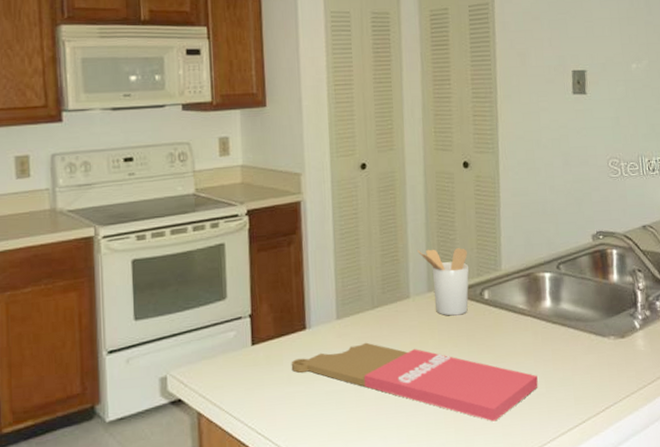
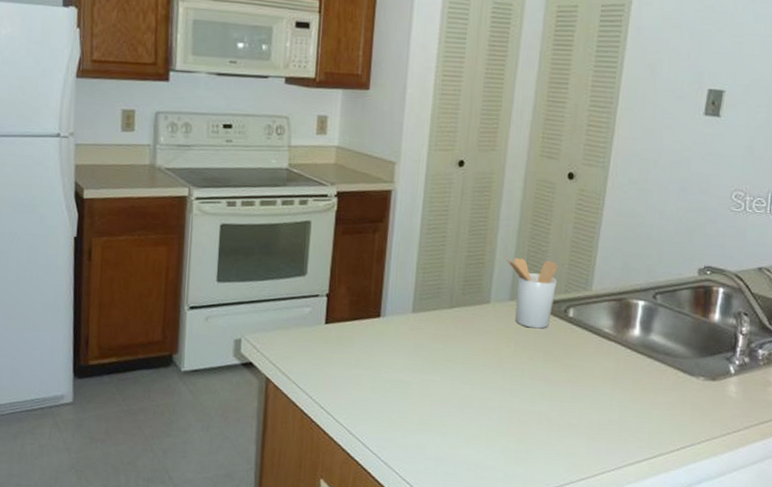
cutting board: present [291,342,538,422] -> none [361,339,612,439]

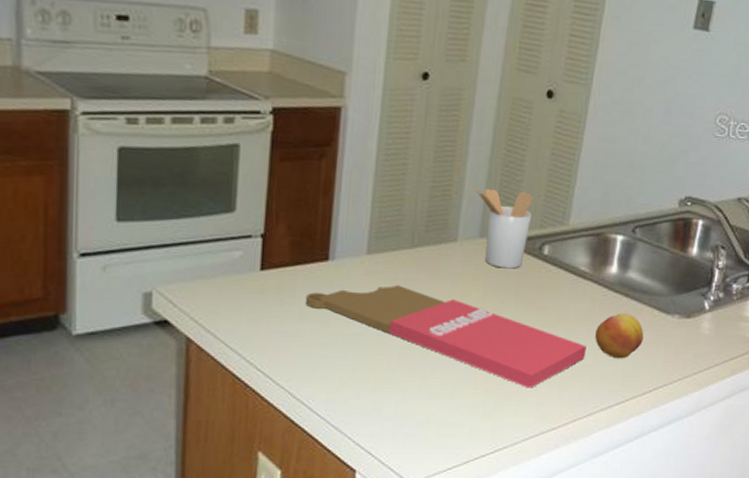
cutting board: none [361,339,612,439] -> present [305,284,587,389]
fruit: none [620,373,669,417] -> present [595,313,644,359]

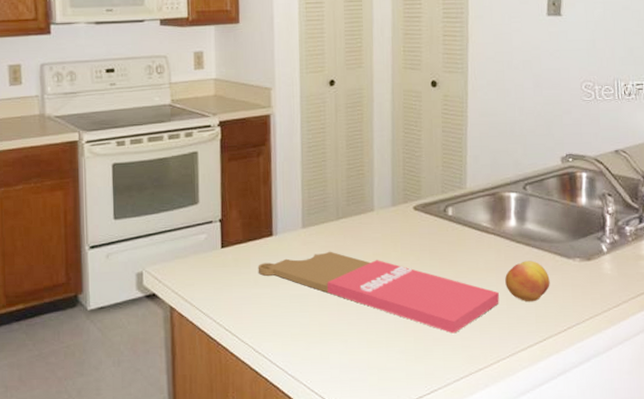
utensil holder: present [475,187,533,269] -> none [383,165,434,230]

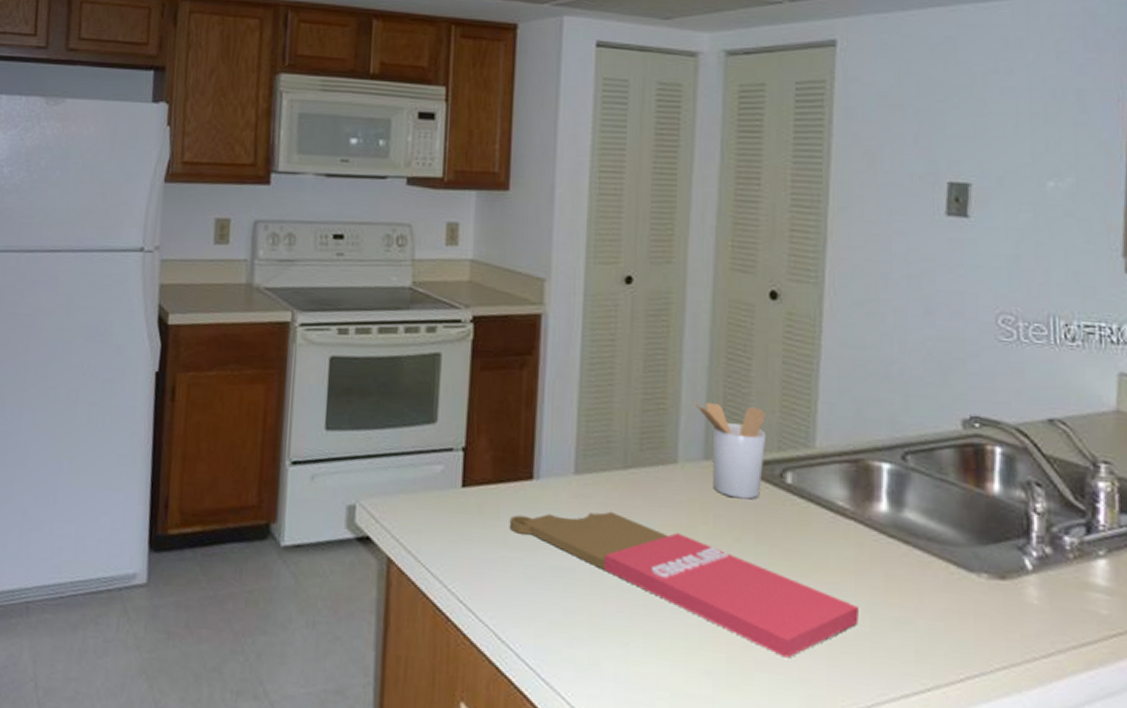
utensil holder: none [383,165,434,230] -> present [694,400,767,500]
fruit: present [505,260,550,302] -> none [869,565,940,630]

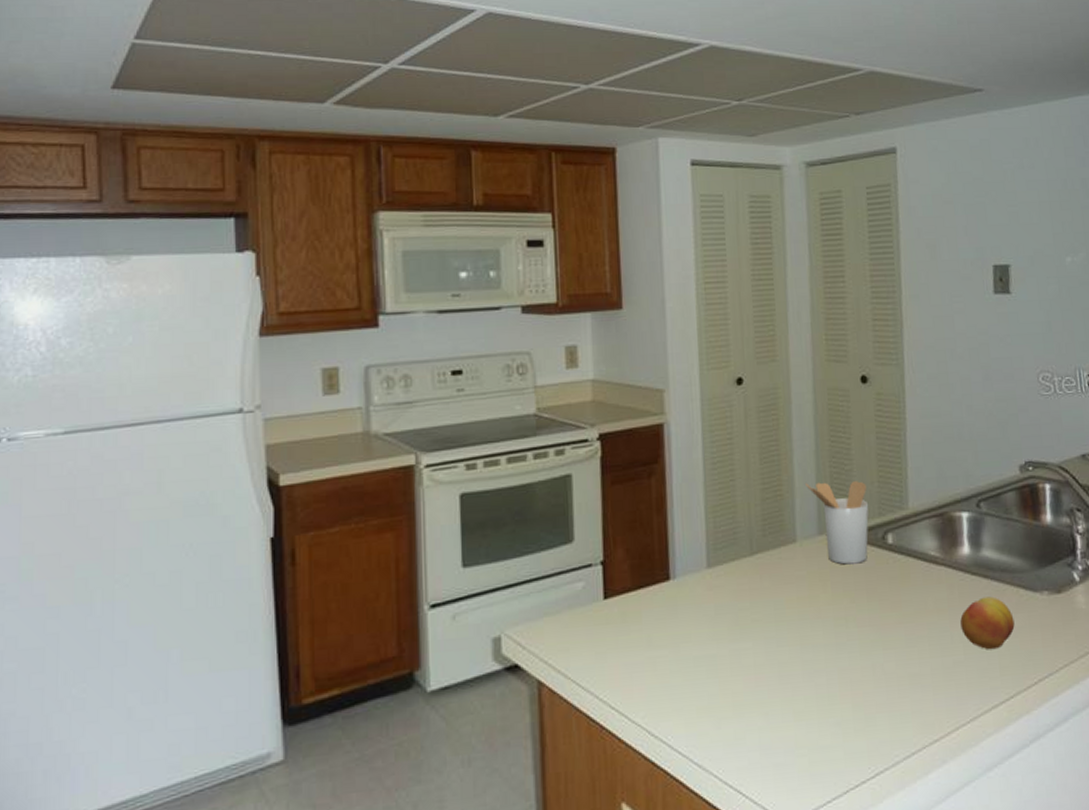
cutting board: present [509,511,859,658] -> none [651,596,955,696]
fruit: none [869,565,940,630] -> present [960,596,1015,650]

